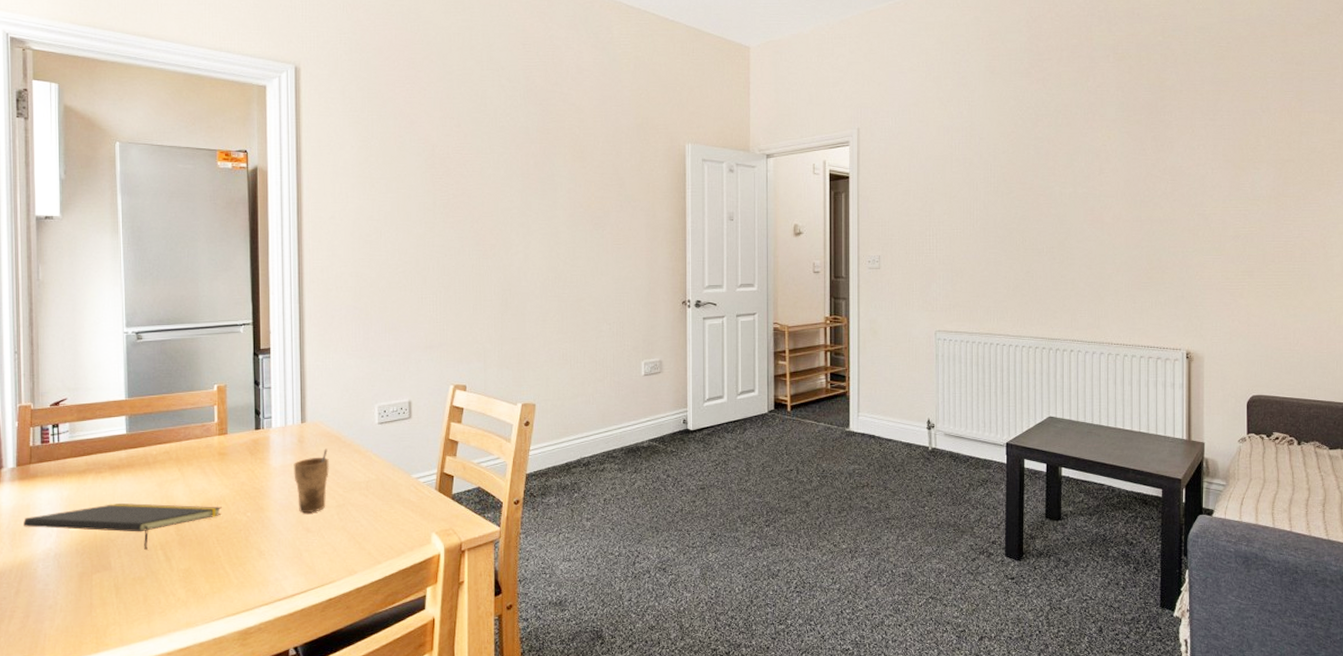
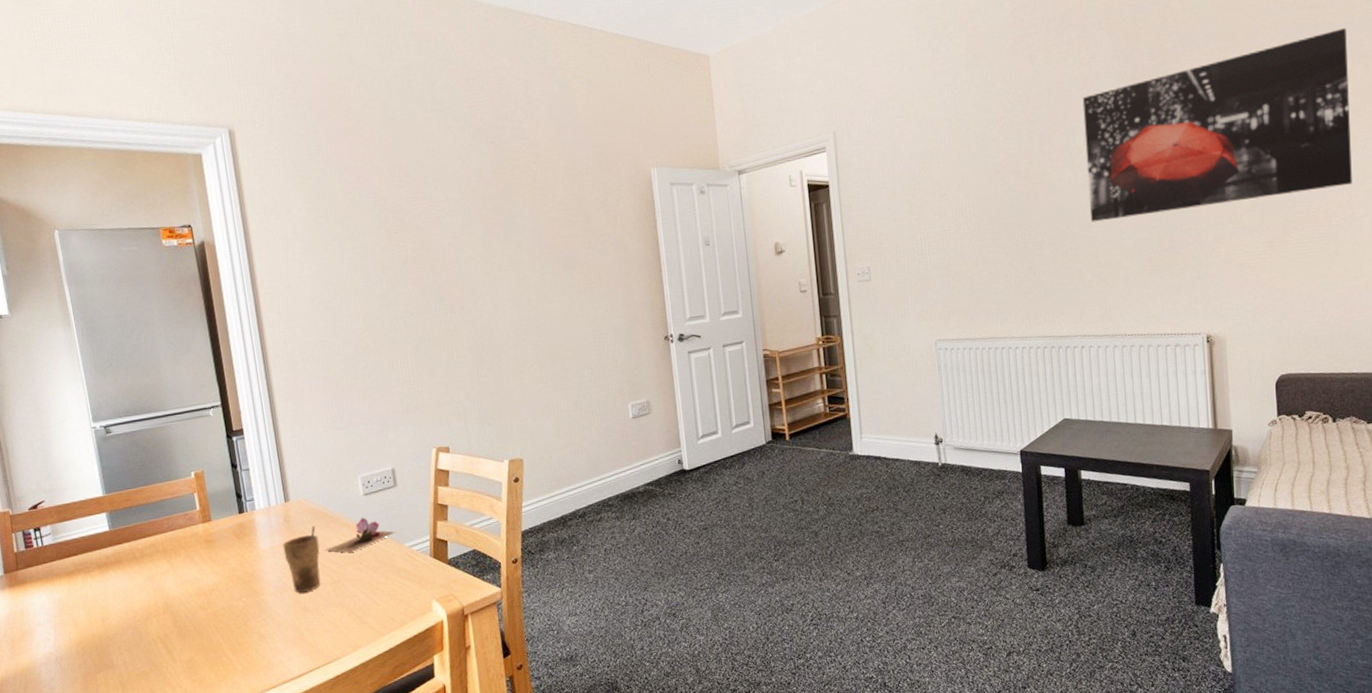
notepad: present [23,502,222,550] -> none [19,594,216,645]
flower: none [335,445,405,478] -> present [326,517,396,553]
wall art: none [1087,84,1328,236] -> present [1082,27,1352,222]

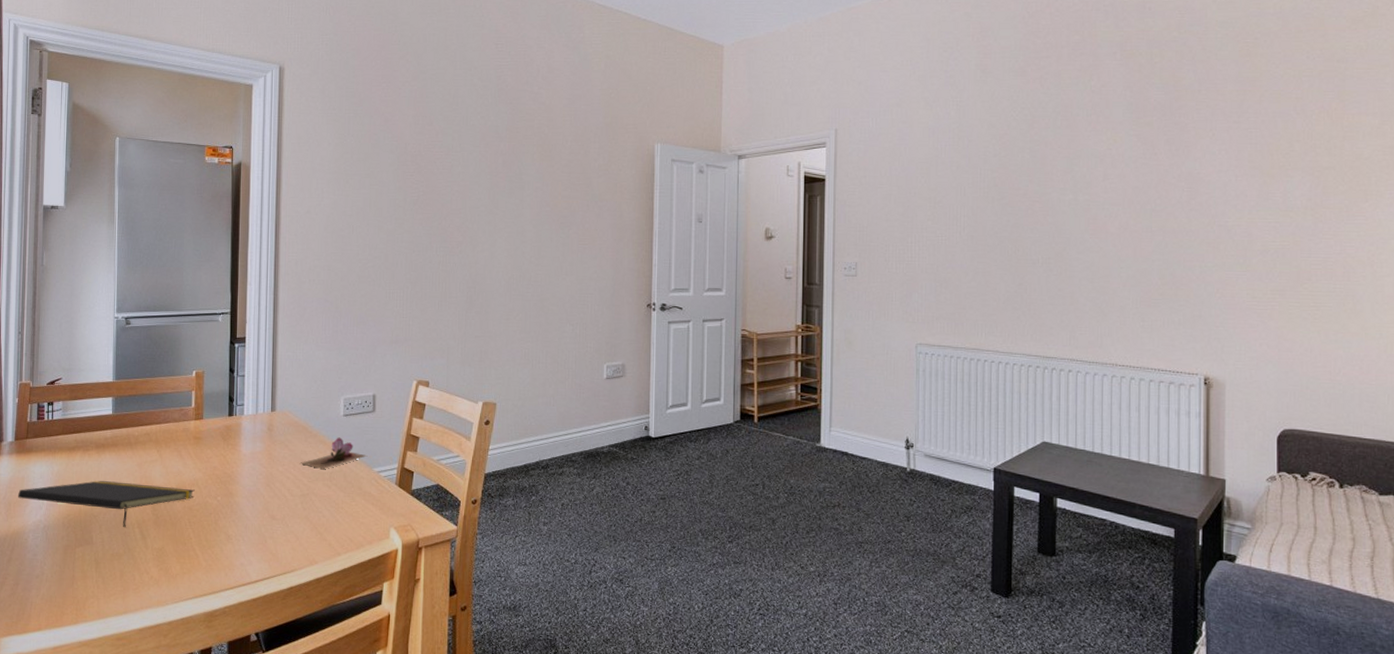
notepad: none [19,594,216,645] -> present [18,480,195,527]
cup: present [282,525,321,593] -> none [262,438,295,501]
wall art: present [1082,27,1352,222] -> none [1088,84,1377,247]

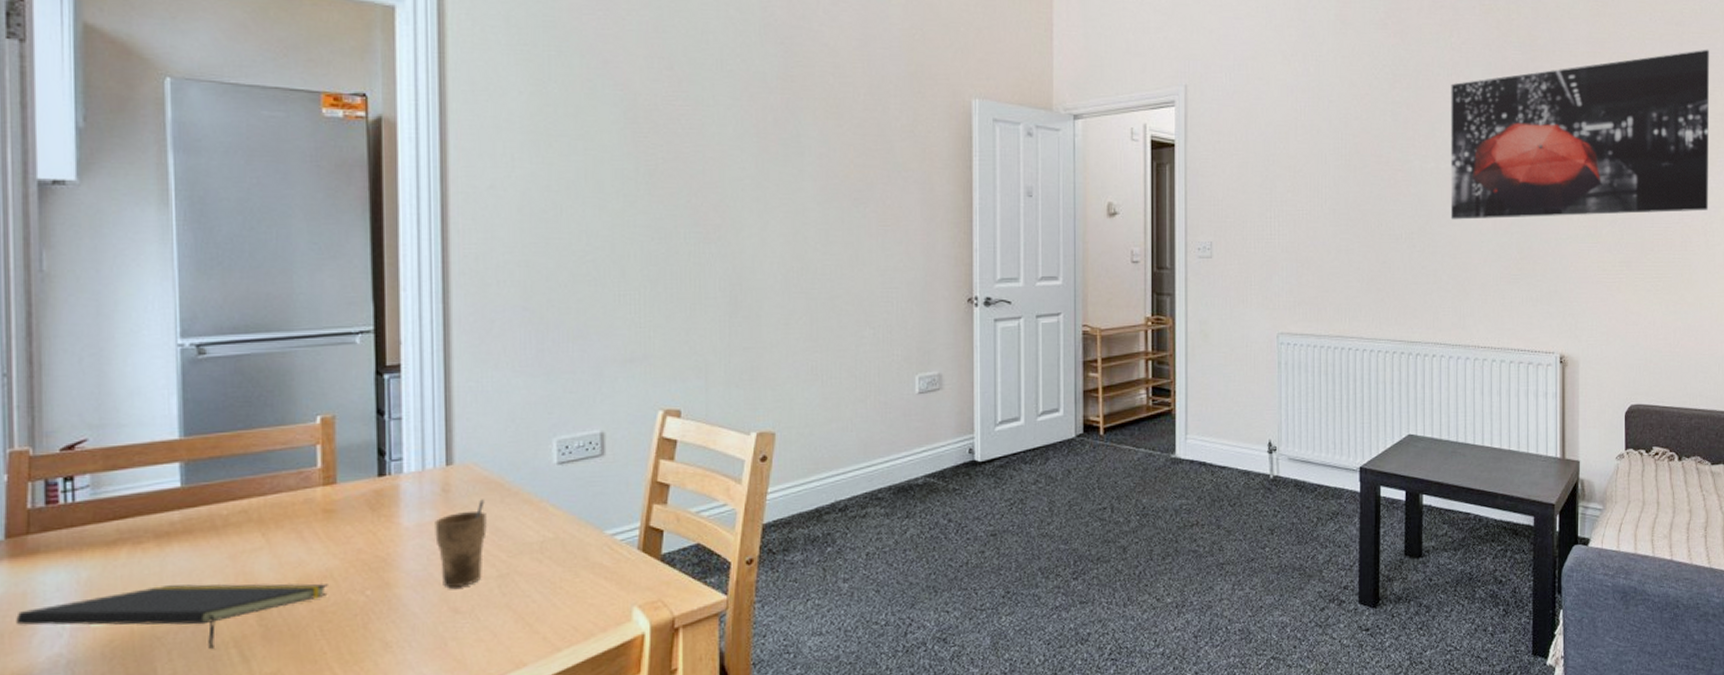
cup: none [262,438,295,501] -> present [435,499,487,588]
flower: present [301,437,368,469] -> none [495,493,596,538]
wall art: none [1088,84,1377,247] -> present [1450,49,1709,220]

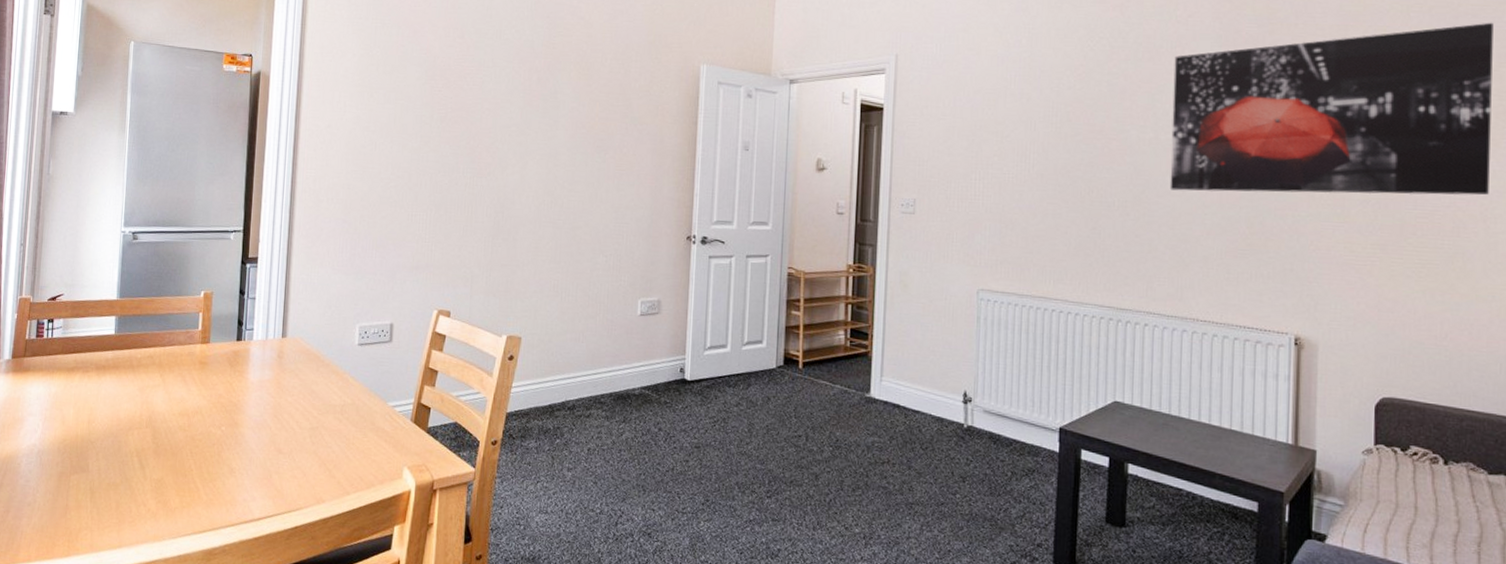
notepad: present [16,583,328,649] -> none [13,404,198,455]
cup: present [435,499,487,588] -> none [270,366,306,434]

